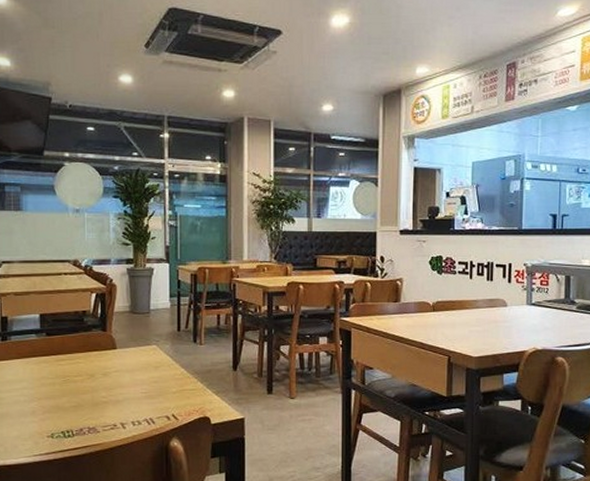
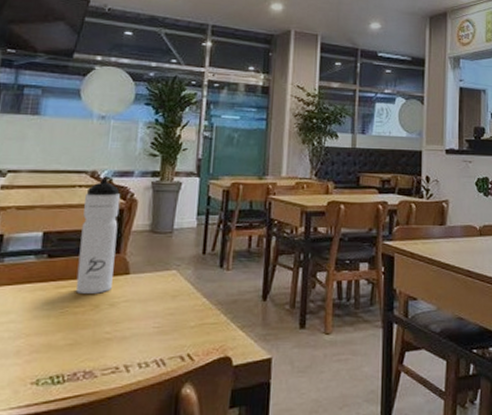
water bottle: none [71,267,103,365] -> present [75,179,121,294]

